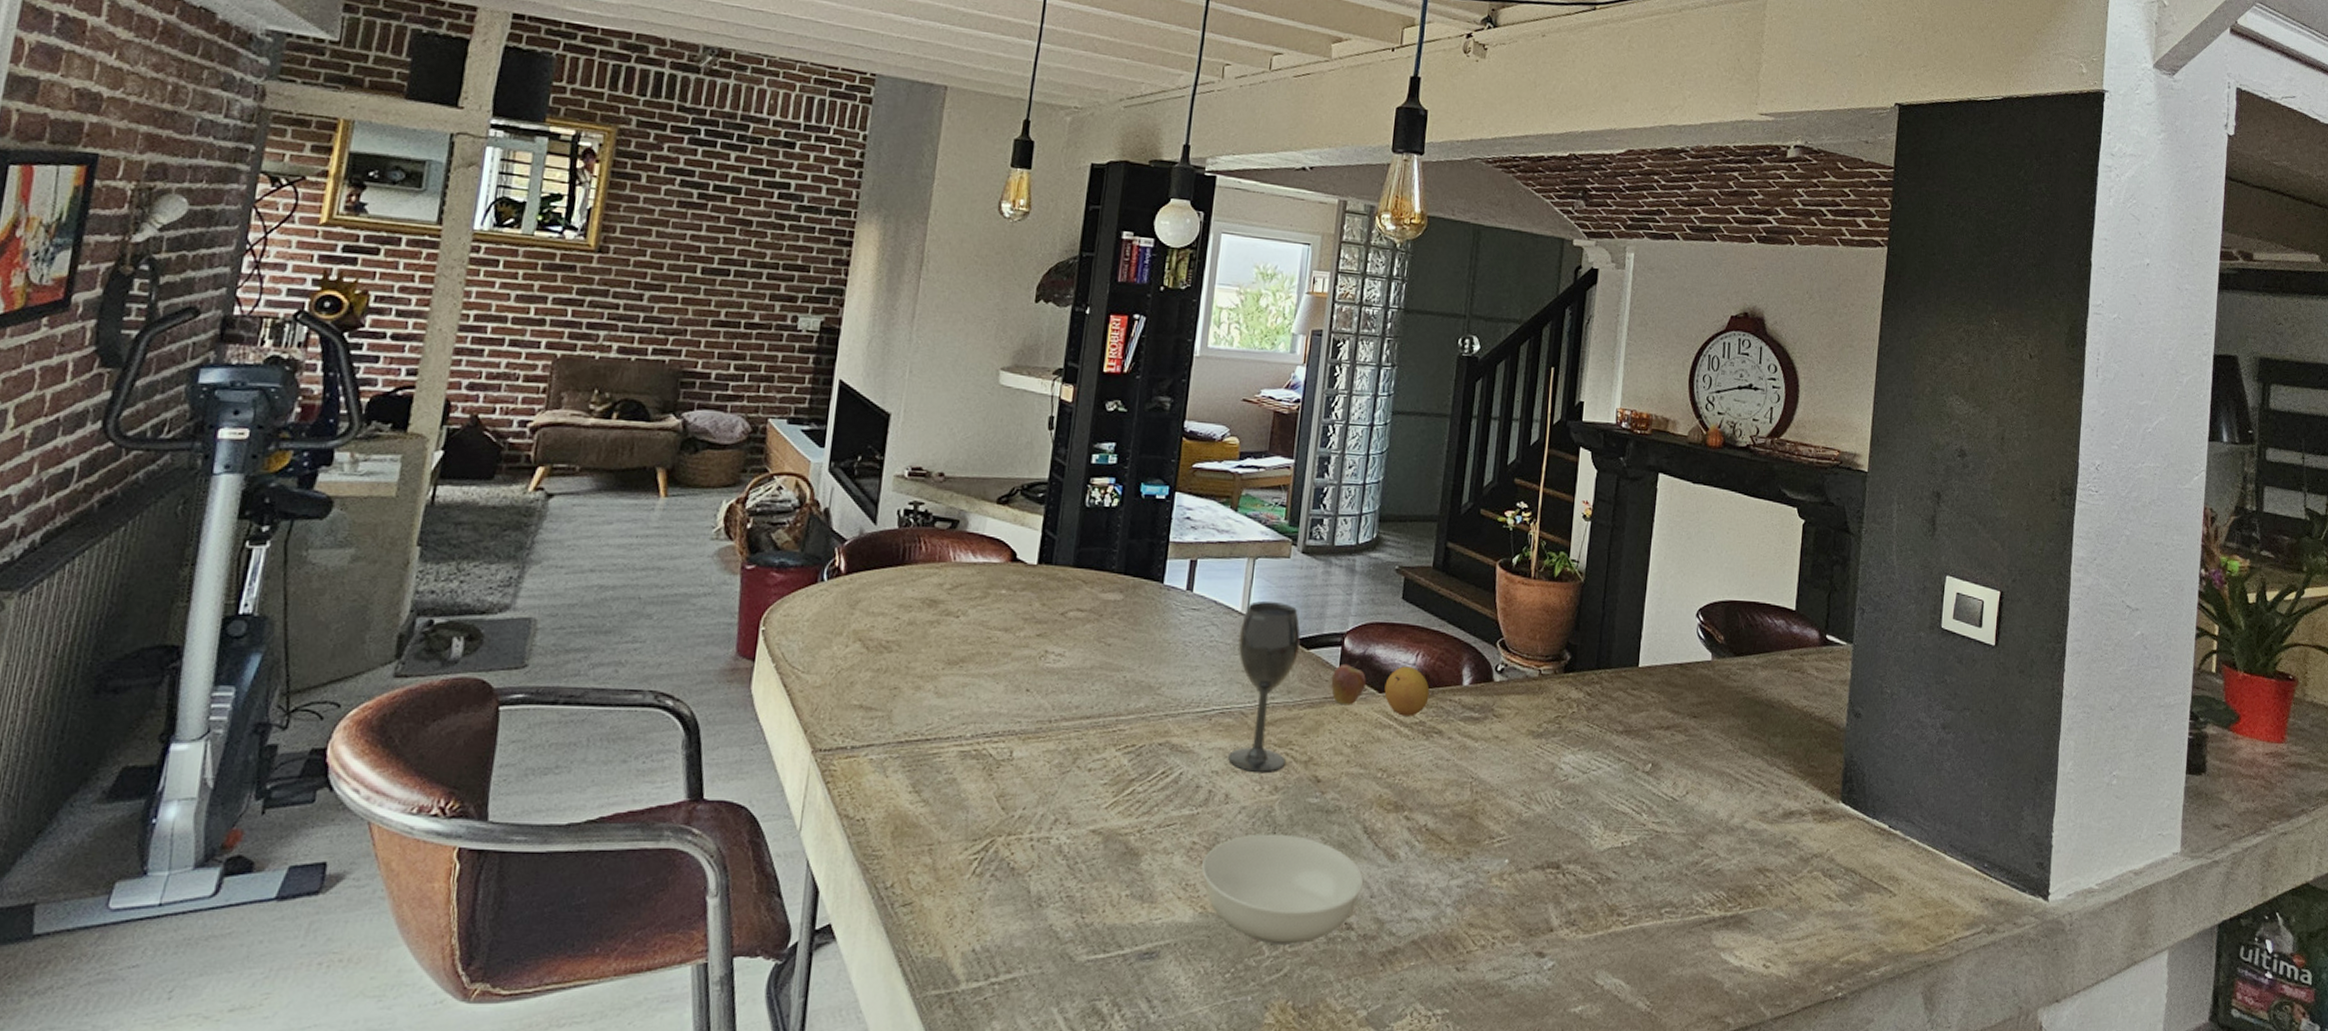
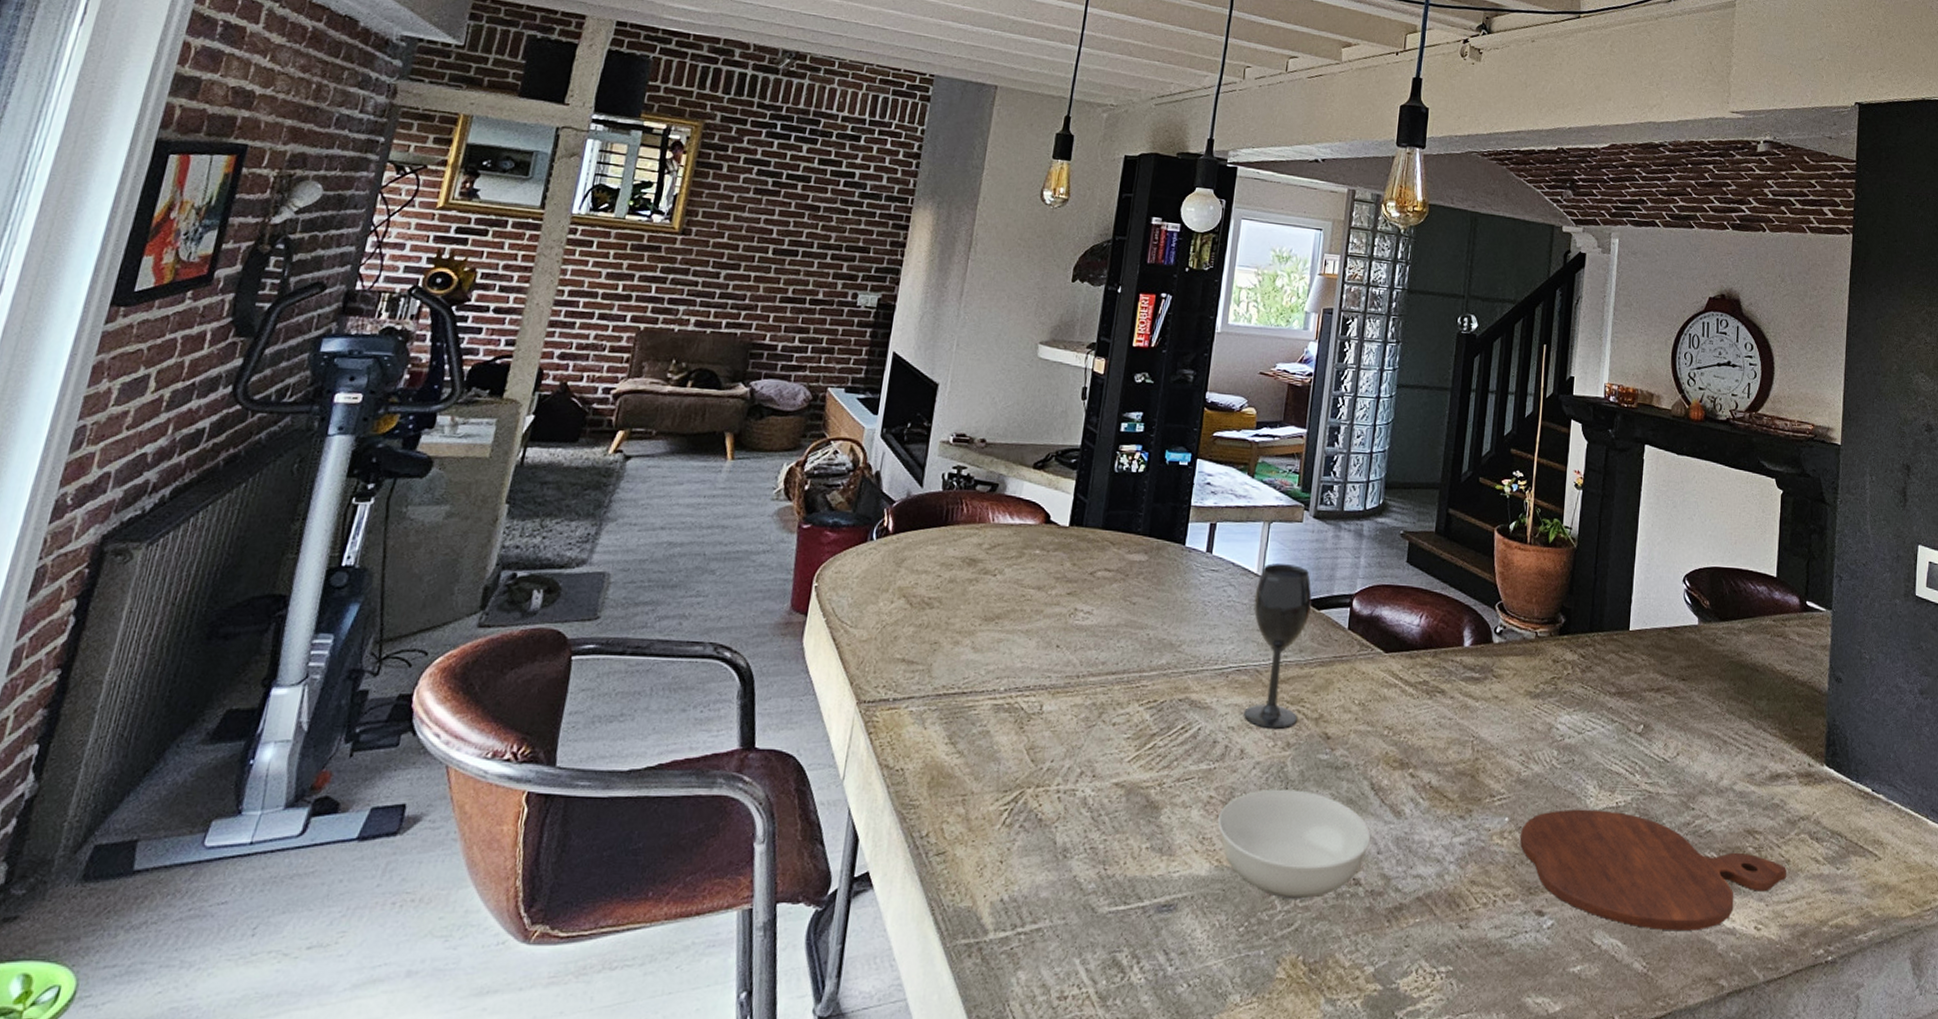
fruit: present [1330,661,1367,705] -> none [1340,622,1374,665]
fruit: present [1384,666,1430,716] -> none [1390,627,1433,676]
cutting board: none [1520,849,1798,969] -> present [1519,809,1786,931]

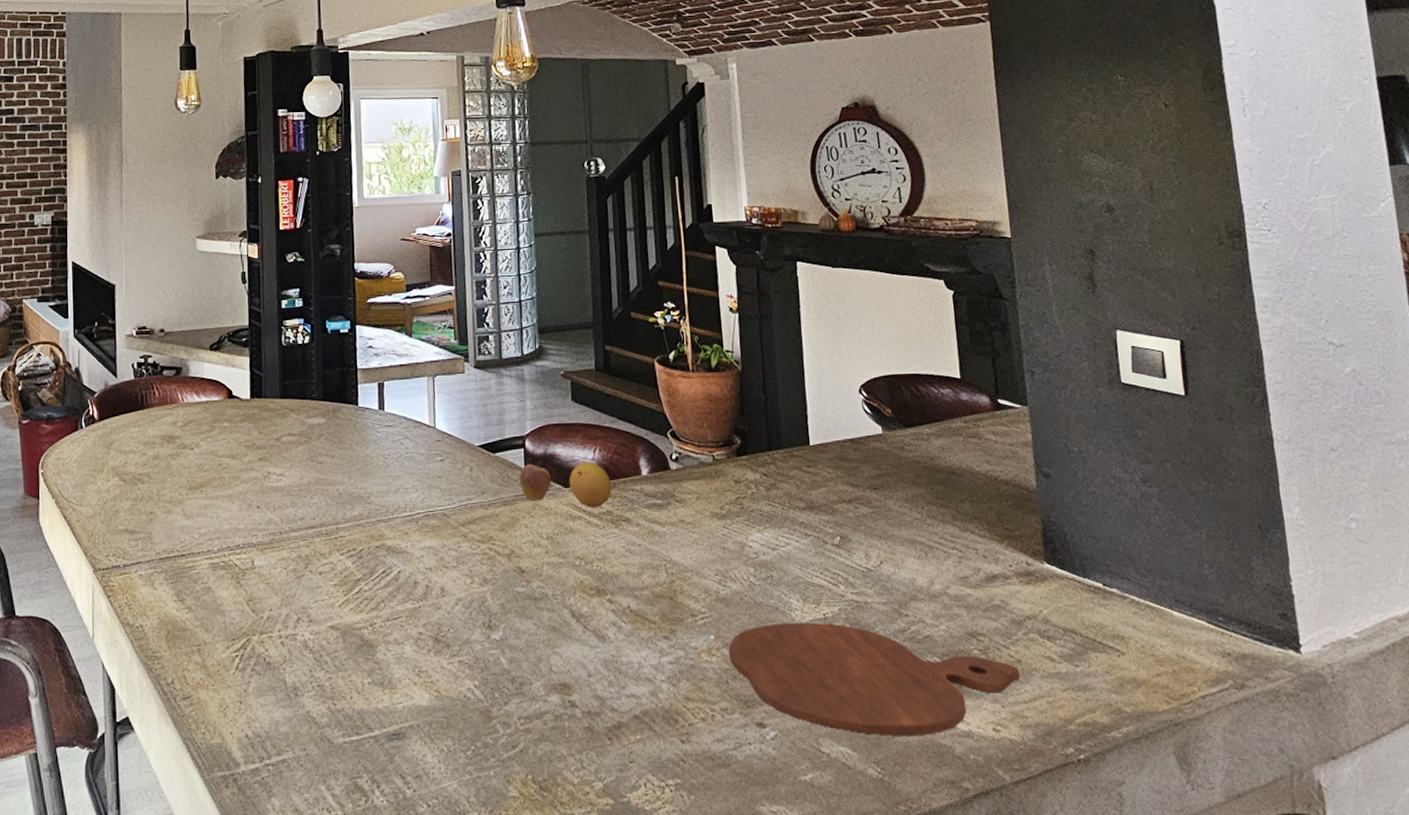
bowl: present [1218,789,1371,900] -> none [430,622,580,724]
wine glass: present [1244,563,1312,729] -> none [430,413,490,567]
fruit: none [1340,622,1374,665] -> present [519,460,552,501]
fruit: none [1390,627,1433,676] -> present [569,461,612,508]

